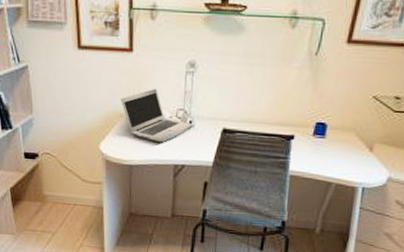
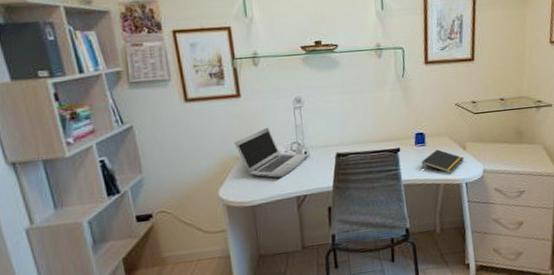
notepad: none [314,145,368,174] -> present [421,149,464,173]

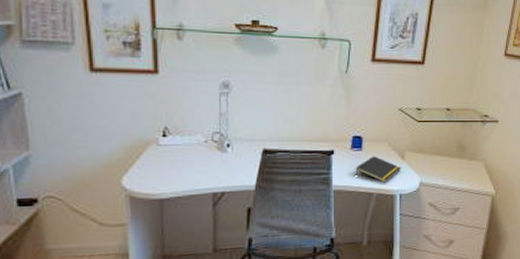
laptop: present [234,127,309,178] -> none [145,111,231,171]

